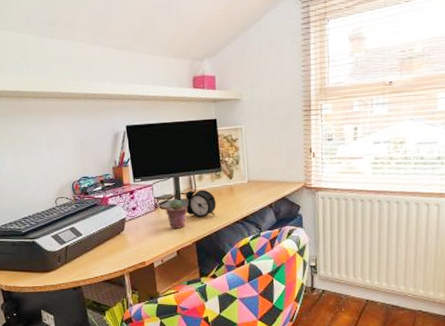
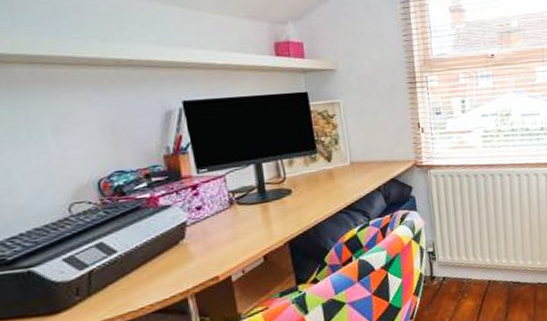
potted succulent: present [165,199,188,229] -> none [245,191,277,229]
alarm clock: present [185,189,216,219] -> none [271,176,313,212]

